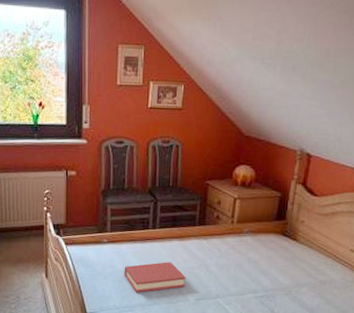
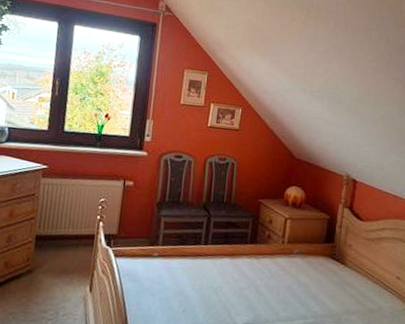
hardback book: present [124,262,186,293] -> none [172,280,235,314]

